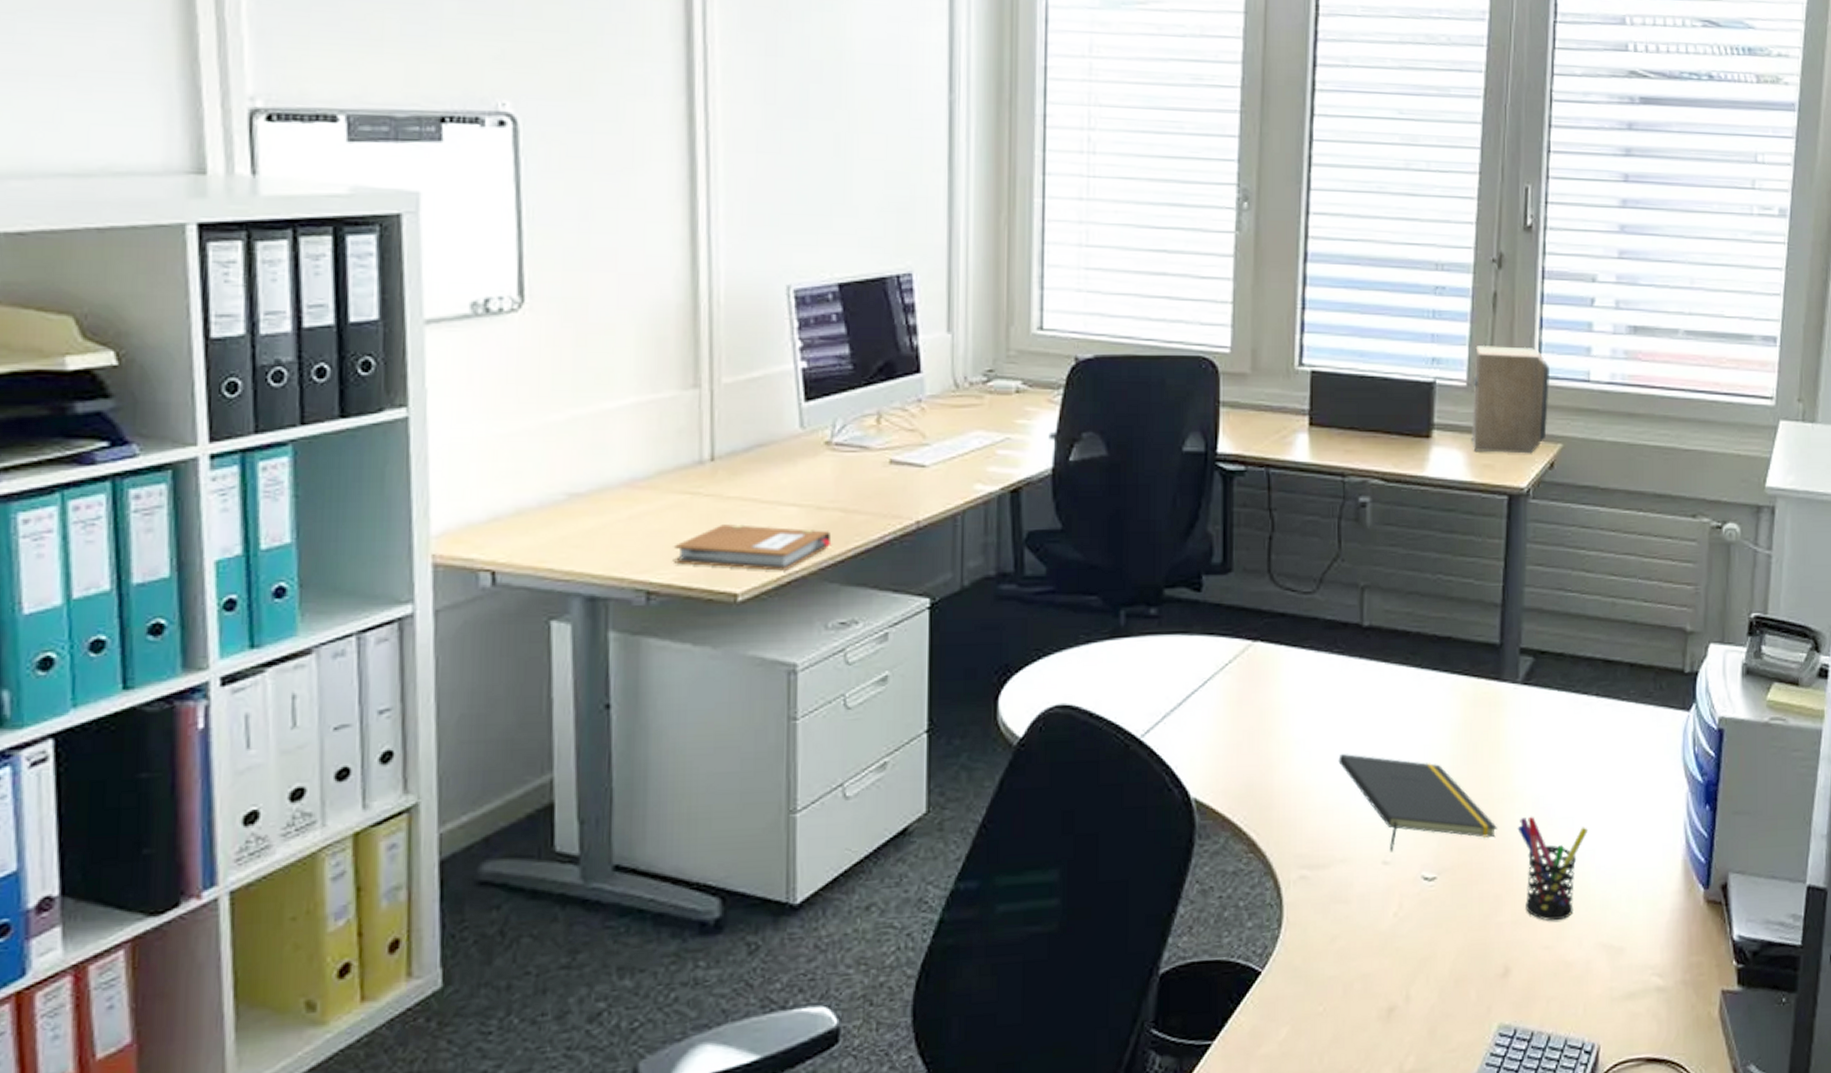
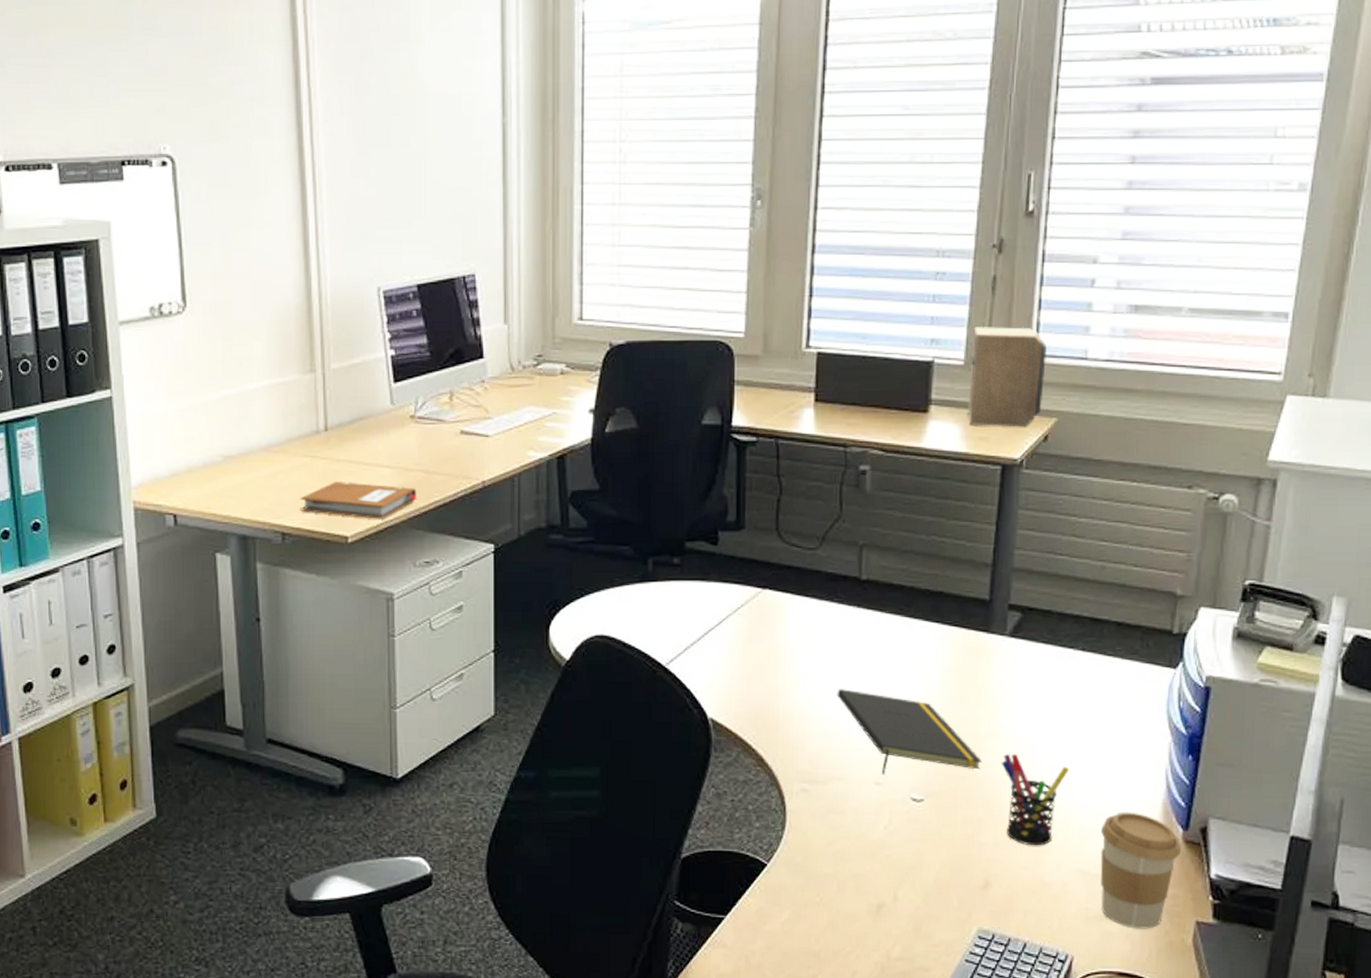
coffee cup: none [1623,873,1703,1006] -> present [1100,812,1181,929]

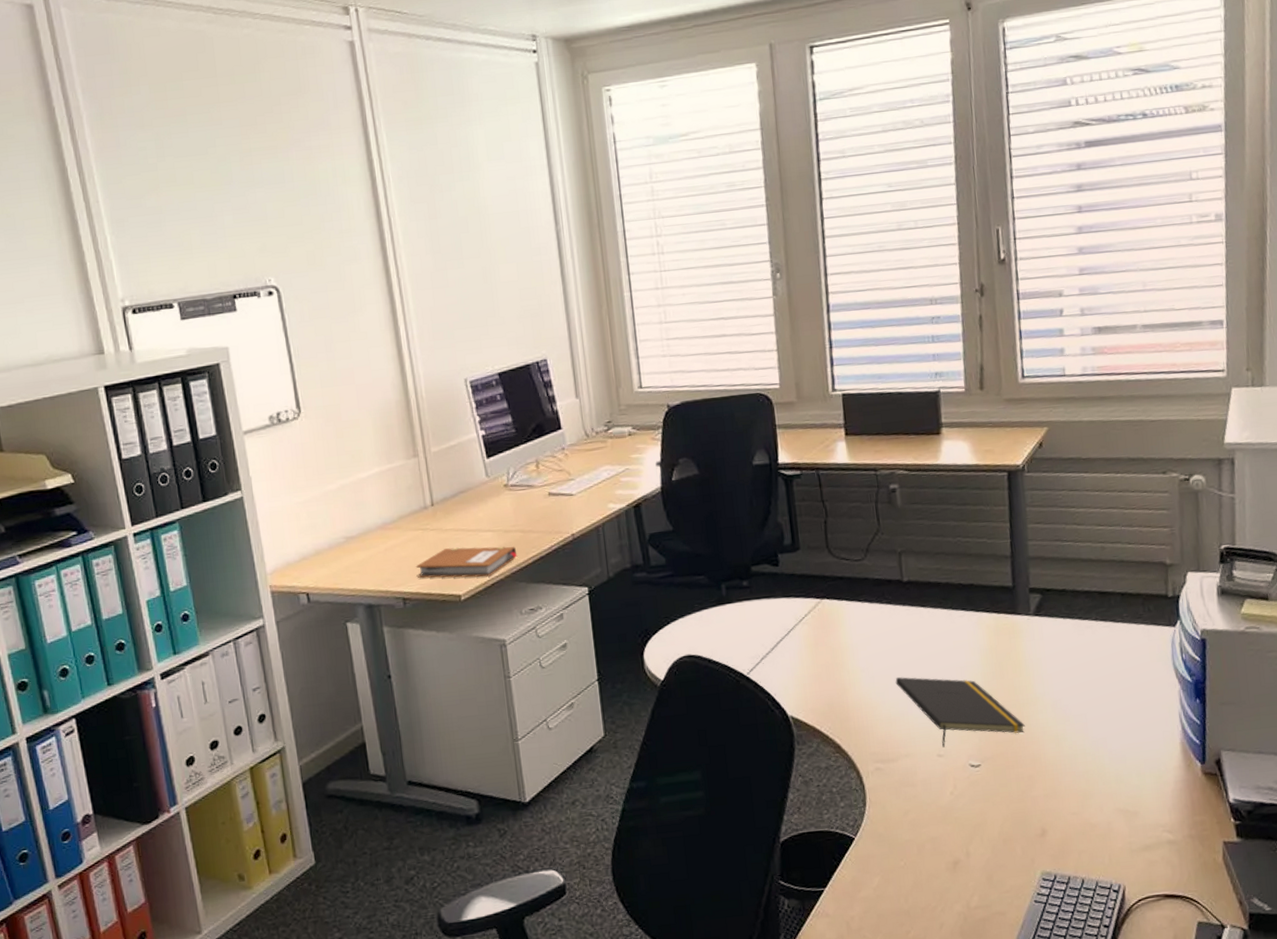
speaker: present [967,327,1046,427] -> none [969,355,1034,441]
pen holder: present [1001,753,1070,846] -> none [1041,715,1100,794]
coffee cup: present [1100,812,1181,929] -> none [1133,753,1202,855]

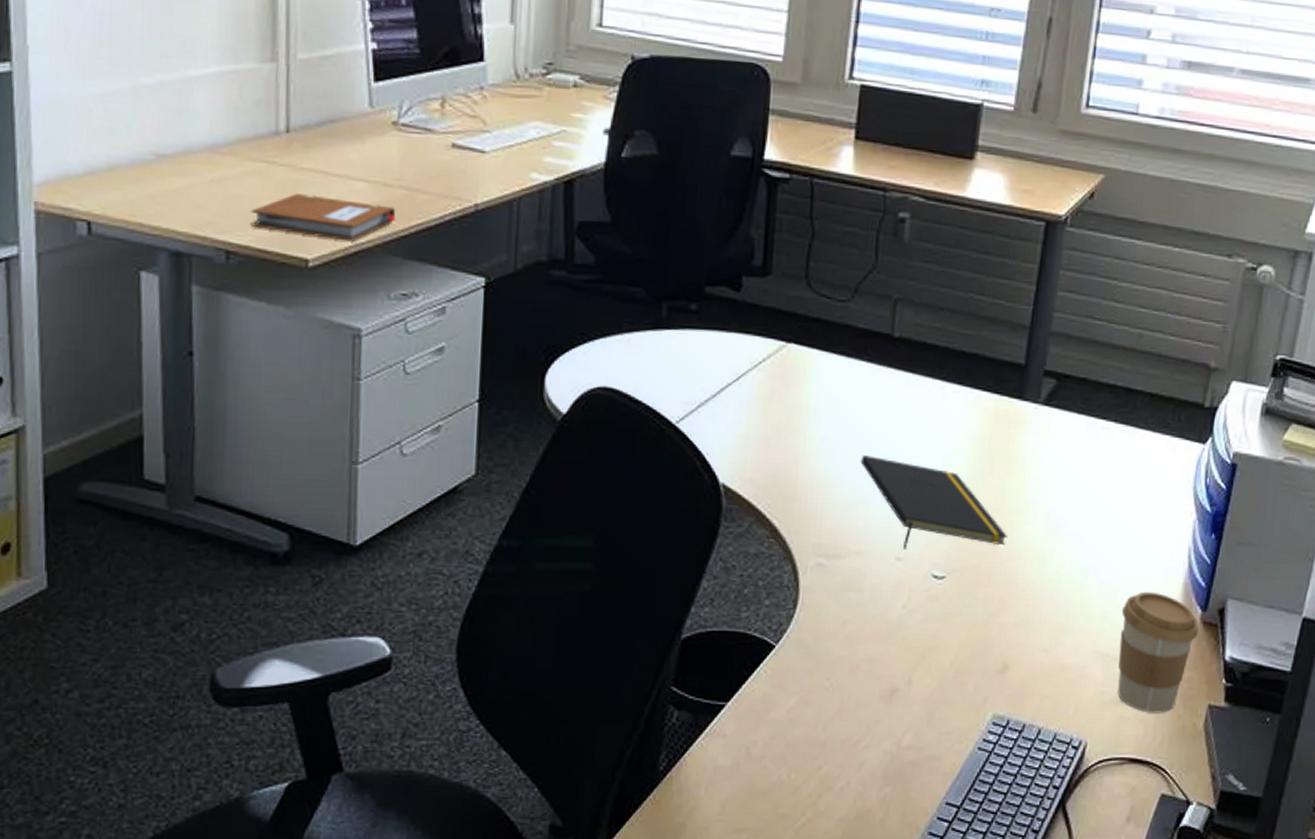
coffee cup: none [1133,753,1202,855] -> present [1117,591,1199,713]

